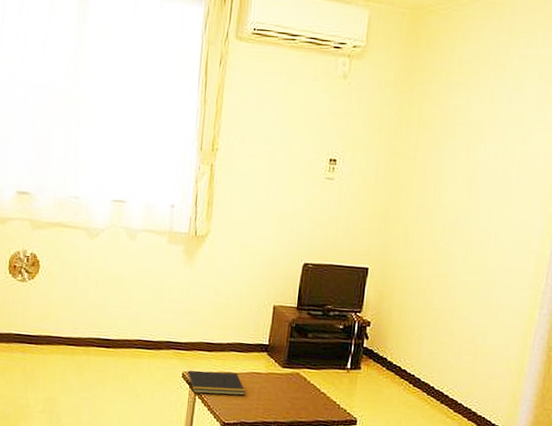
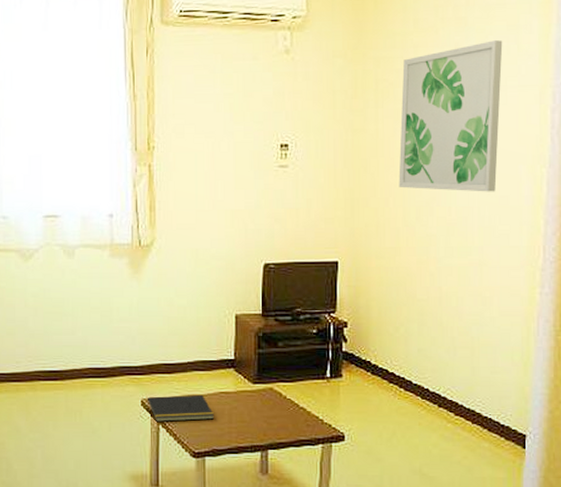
wall art: none [429,87,534,221] -> present [398,40,503,192]

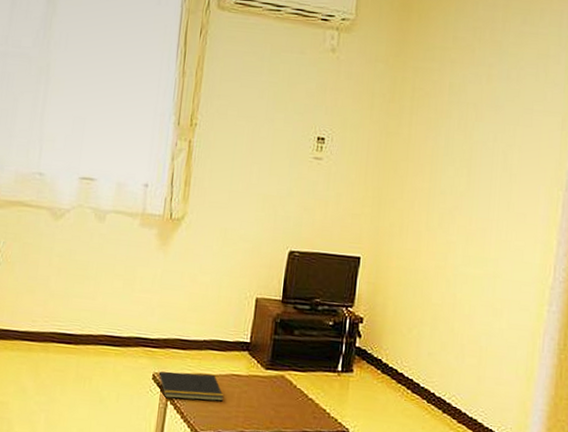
wall art: present [398,40,503,192] -> none [425,66,533,208]

